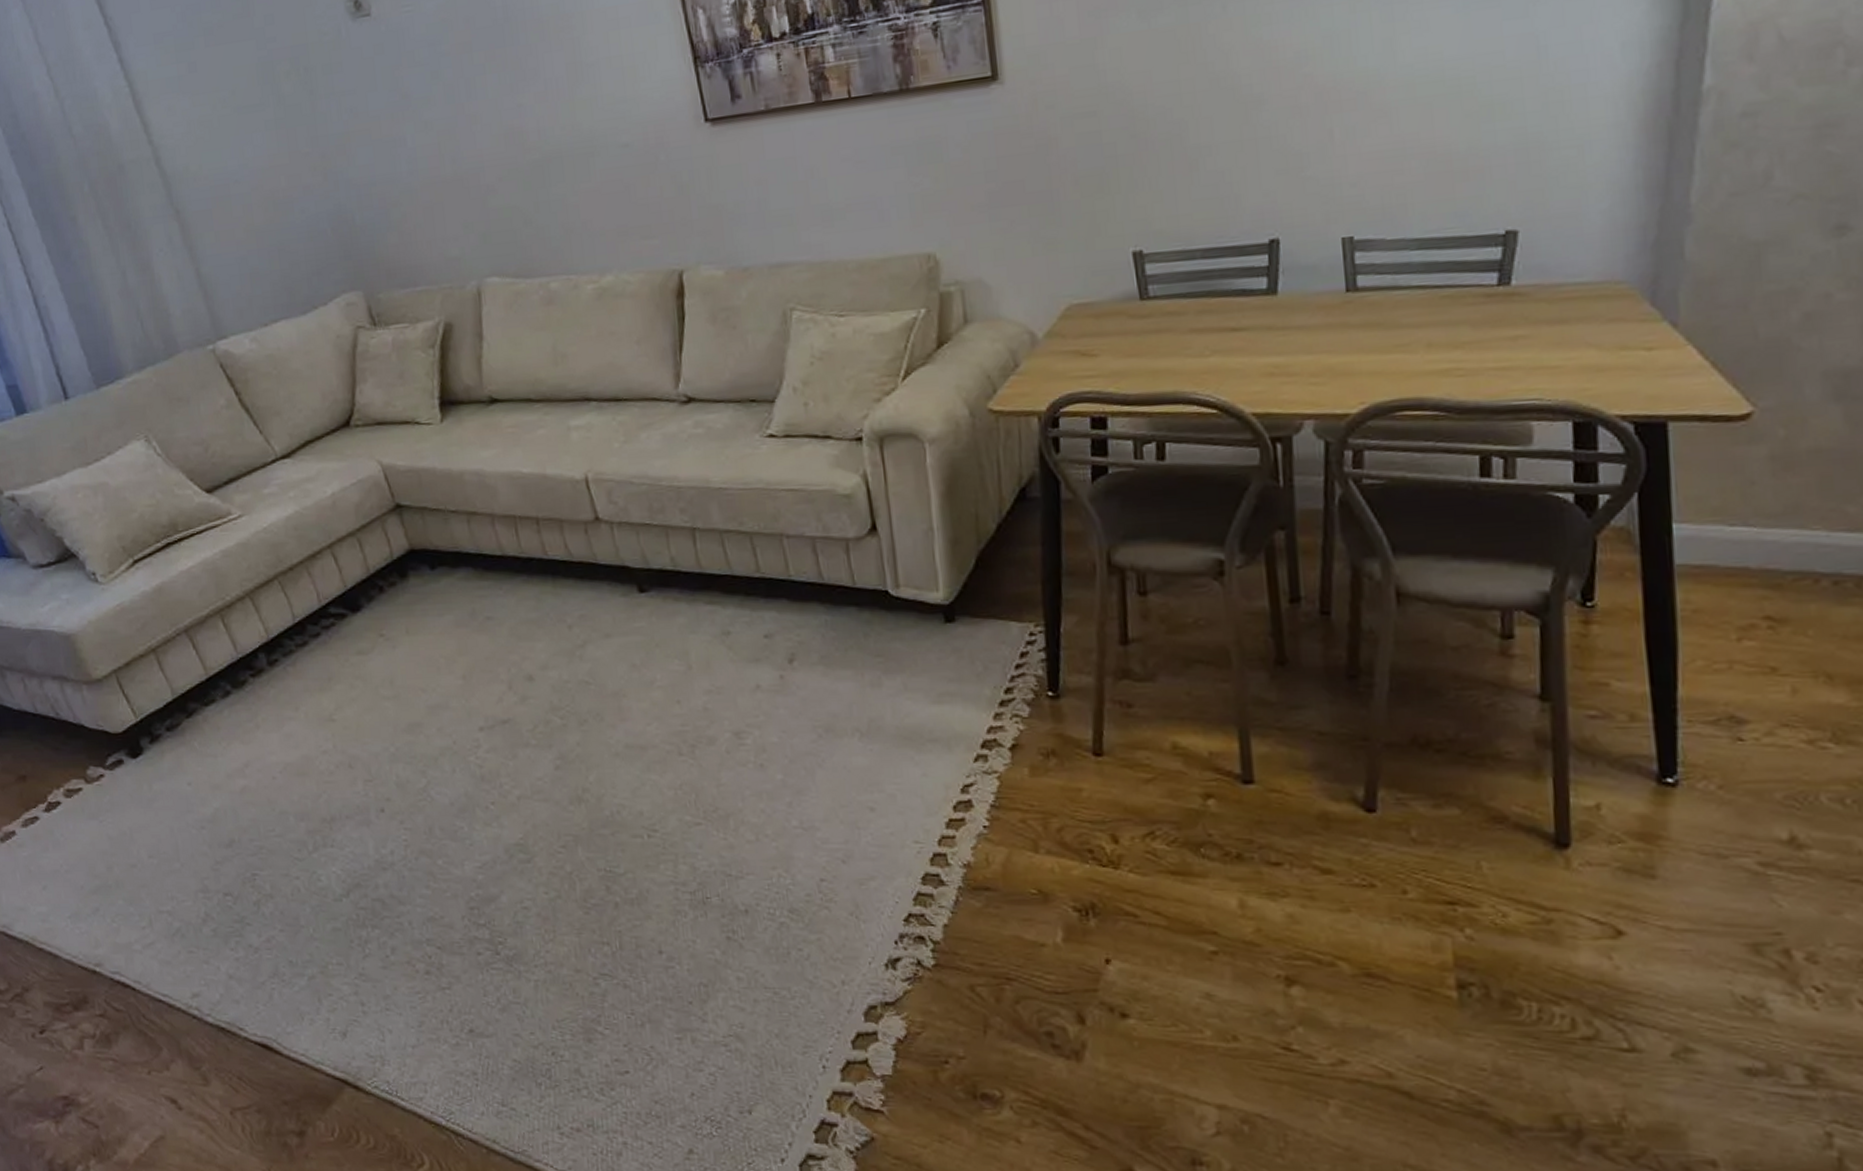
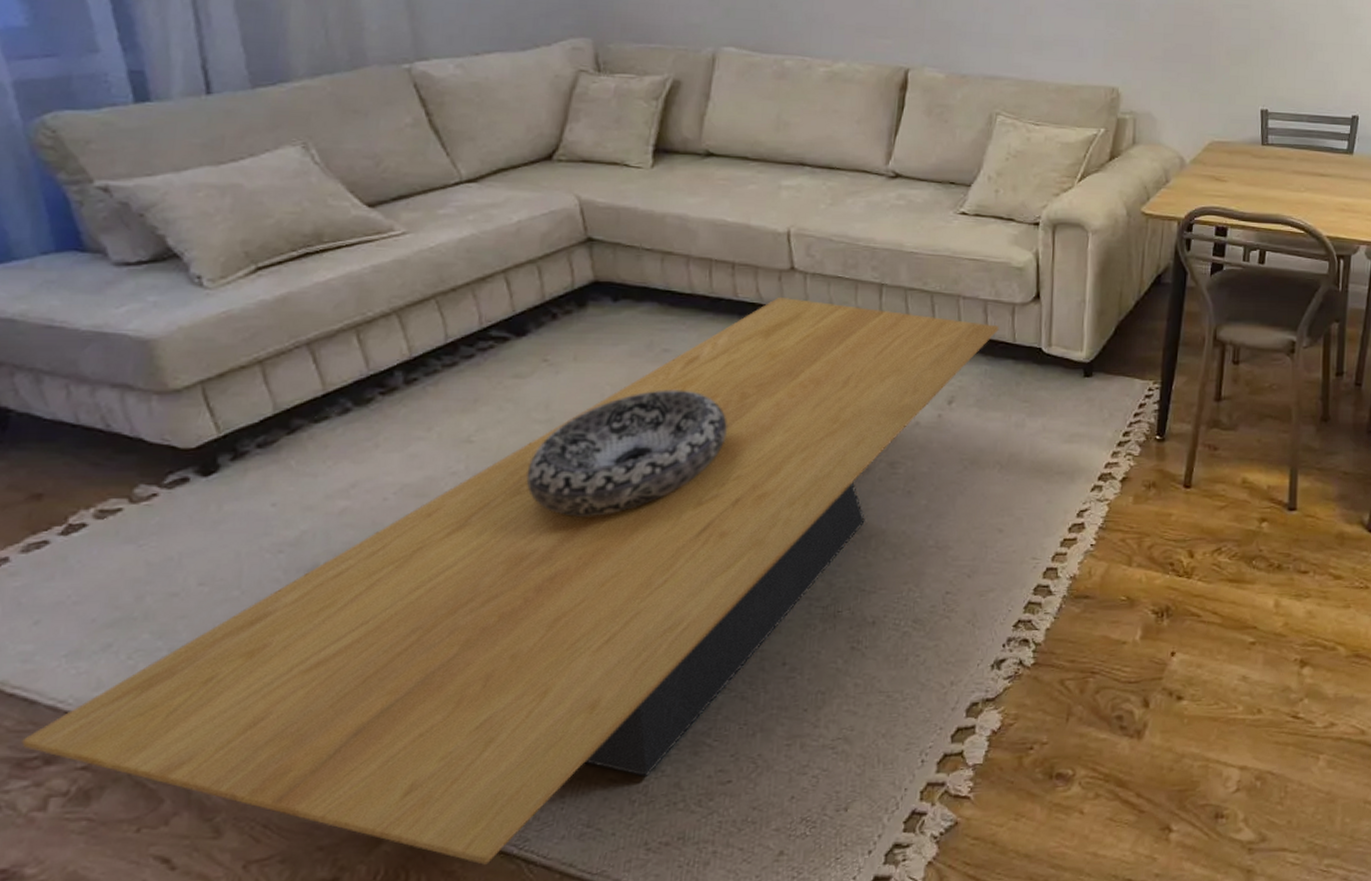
coffee table: none [55,551,834,1133] -> present [22,296,999,865]
decorative bowl: none [386,659,562,794] -> present [526,390,727,516]

